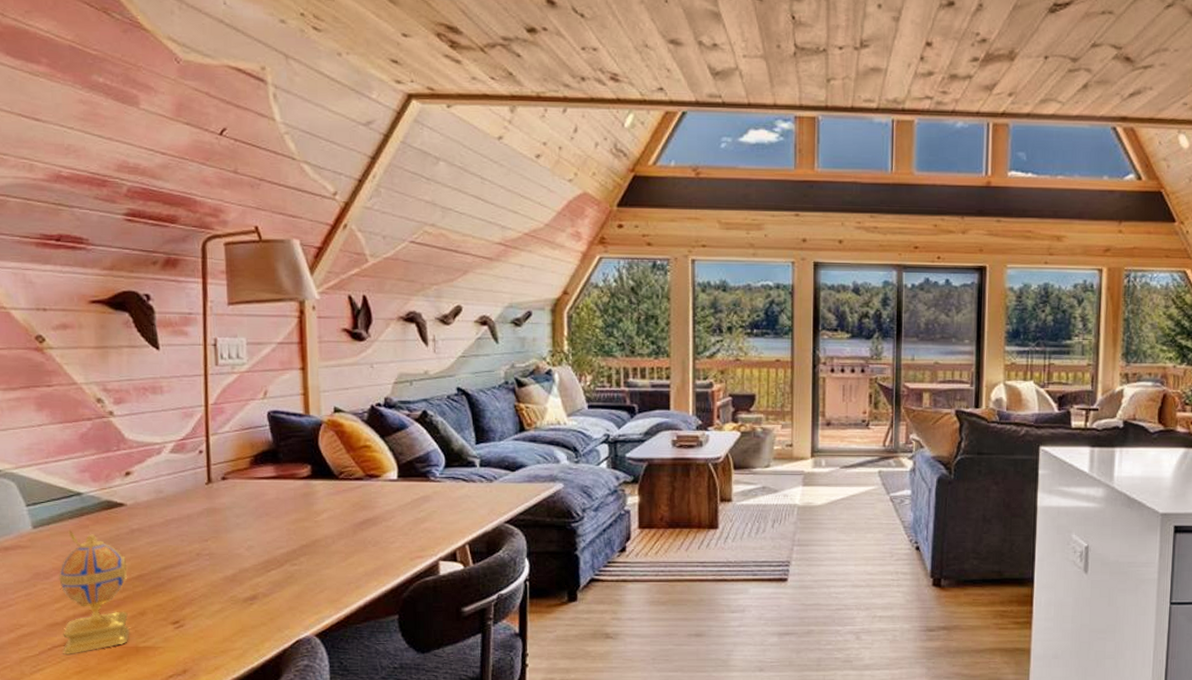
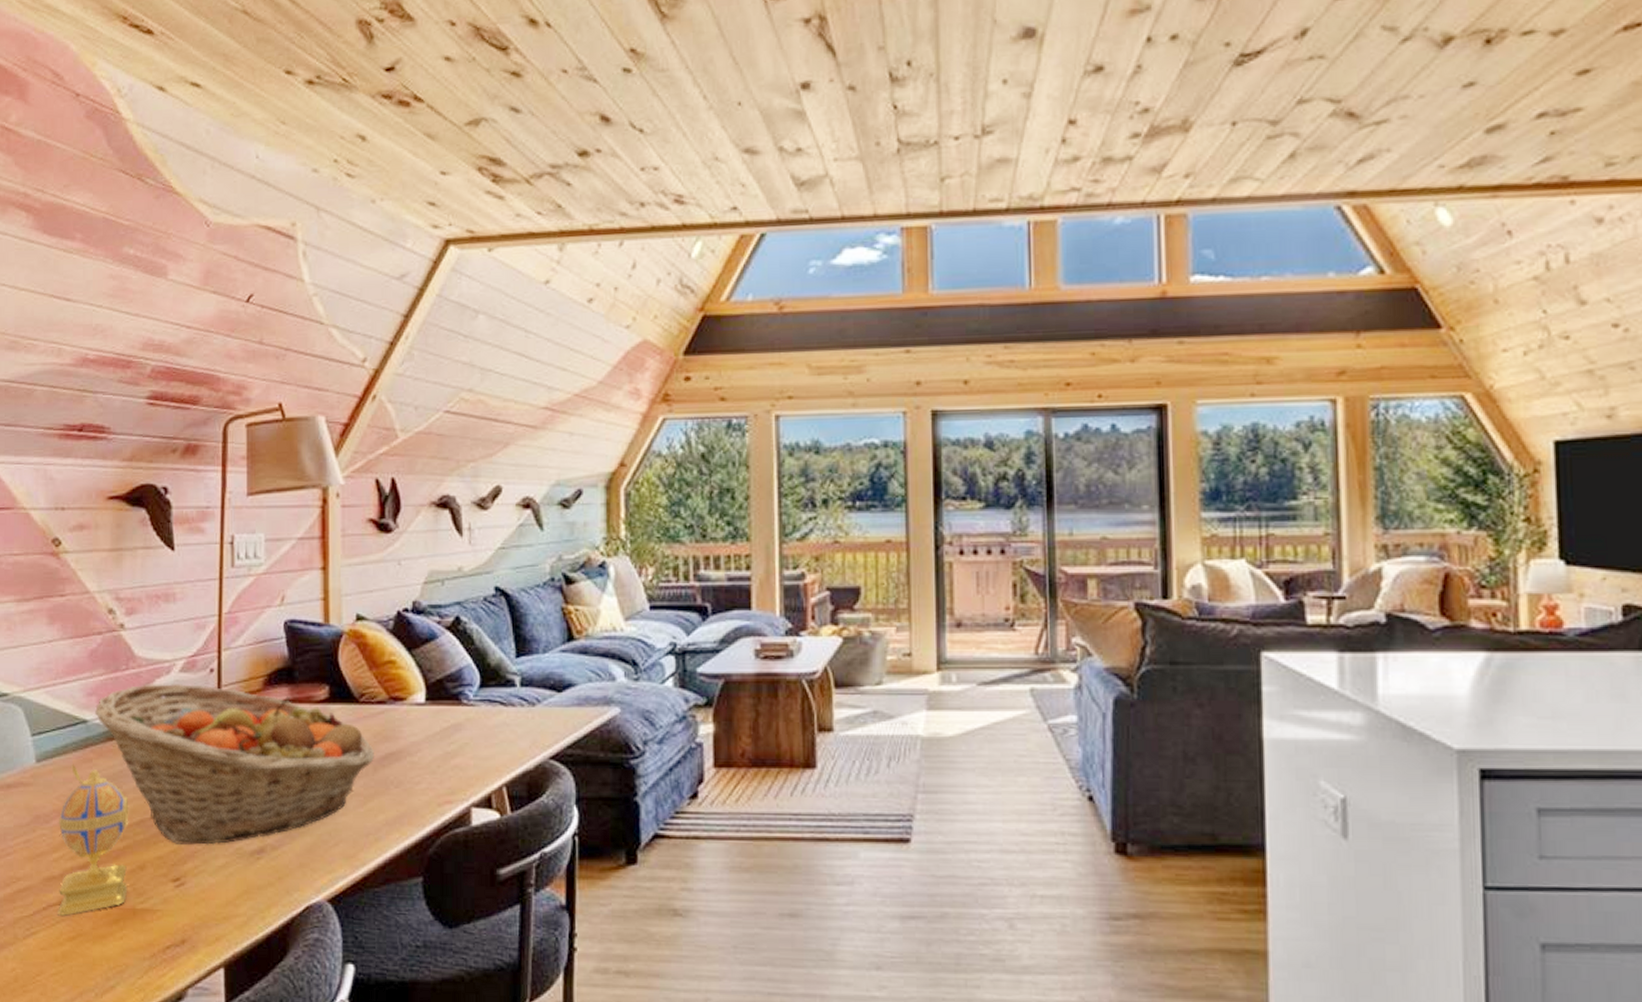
fruit basket: none [89,462,353,594] -> present [95,684,374,845]

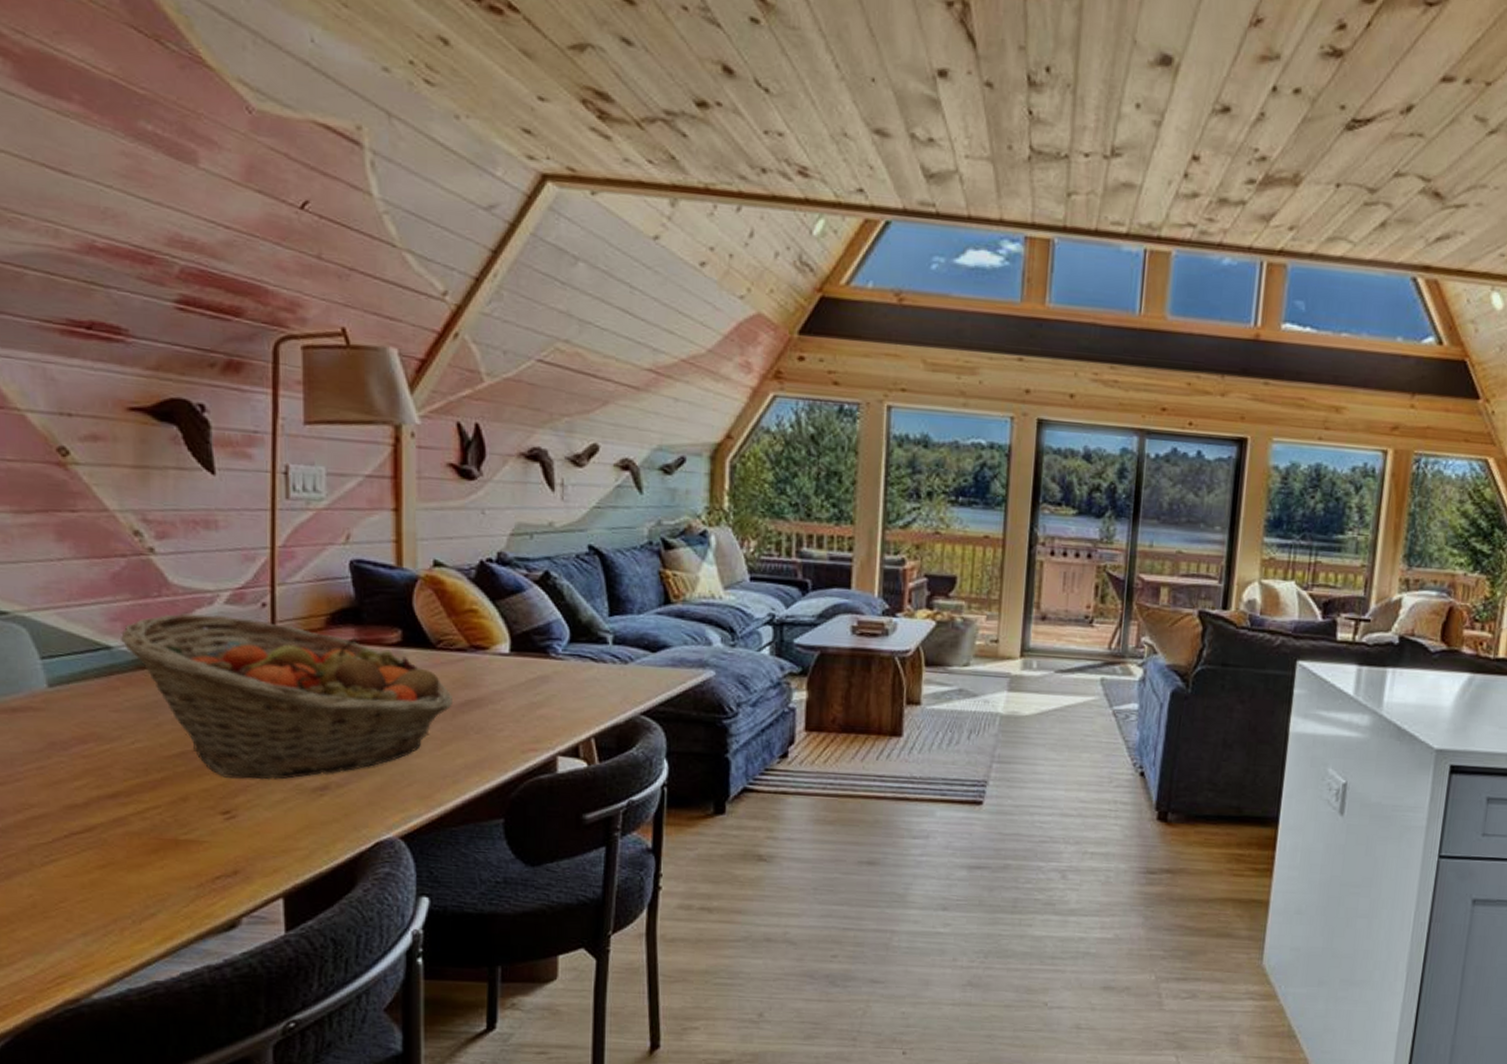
decorative egg: present [58,763,129,916] -> none [79,690,168,844]

